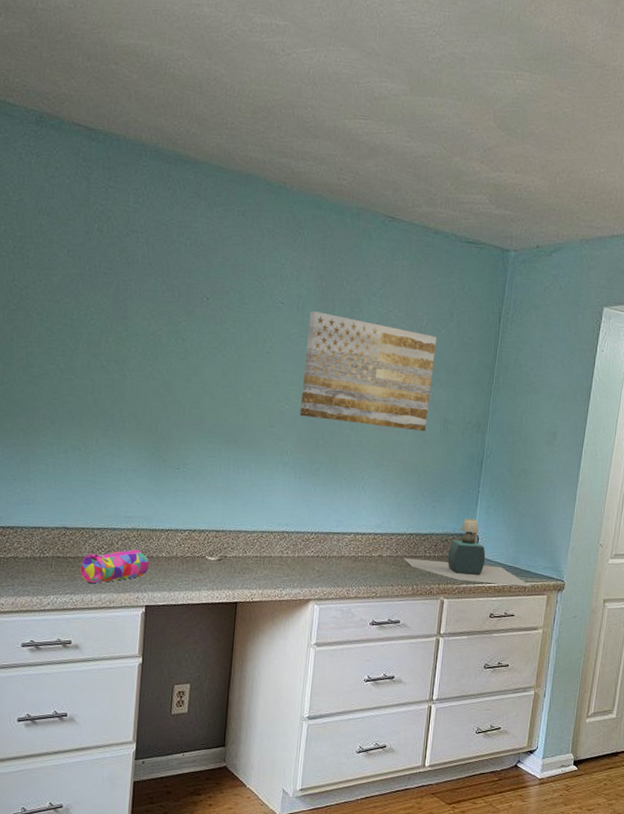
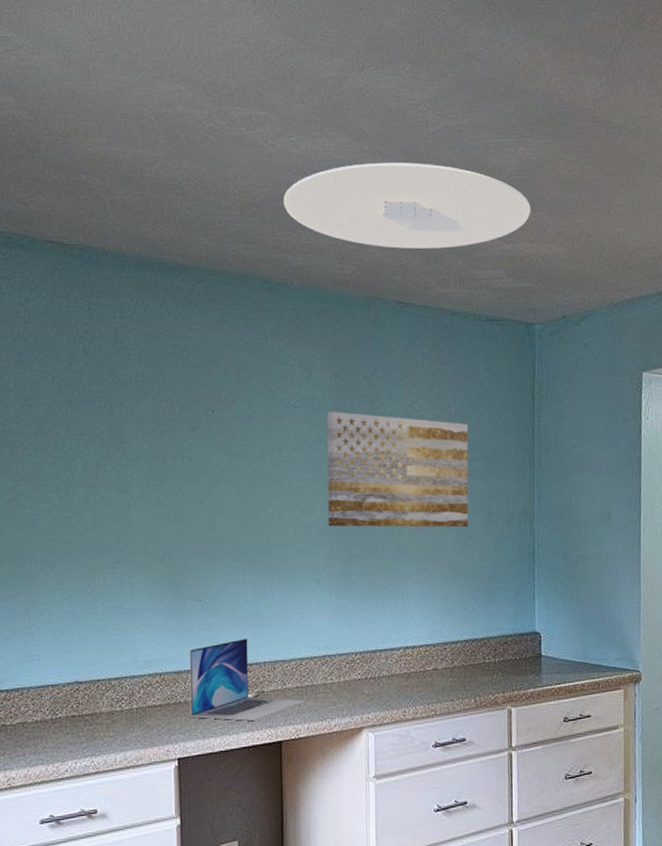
pencil case: present [80,549,150,584] -> none [99,696,178,742]
laptop: none [160,507,262,582] -> present [189,638,306,722]
ceiling light: none [292,80,521,170] -> present [283,162,531,249]
desk lamp: present [404,518,531,587] -> none [461,615,605,685]

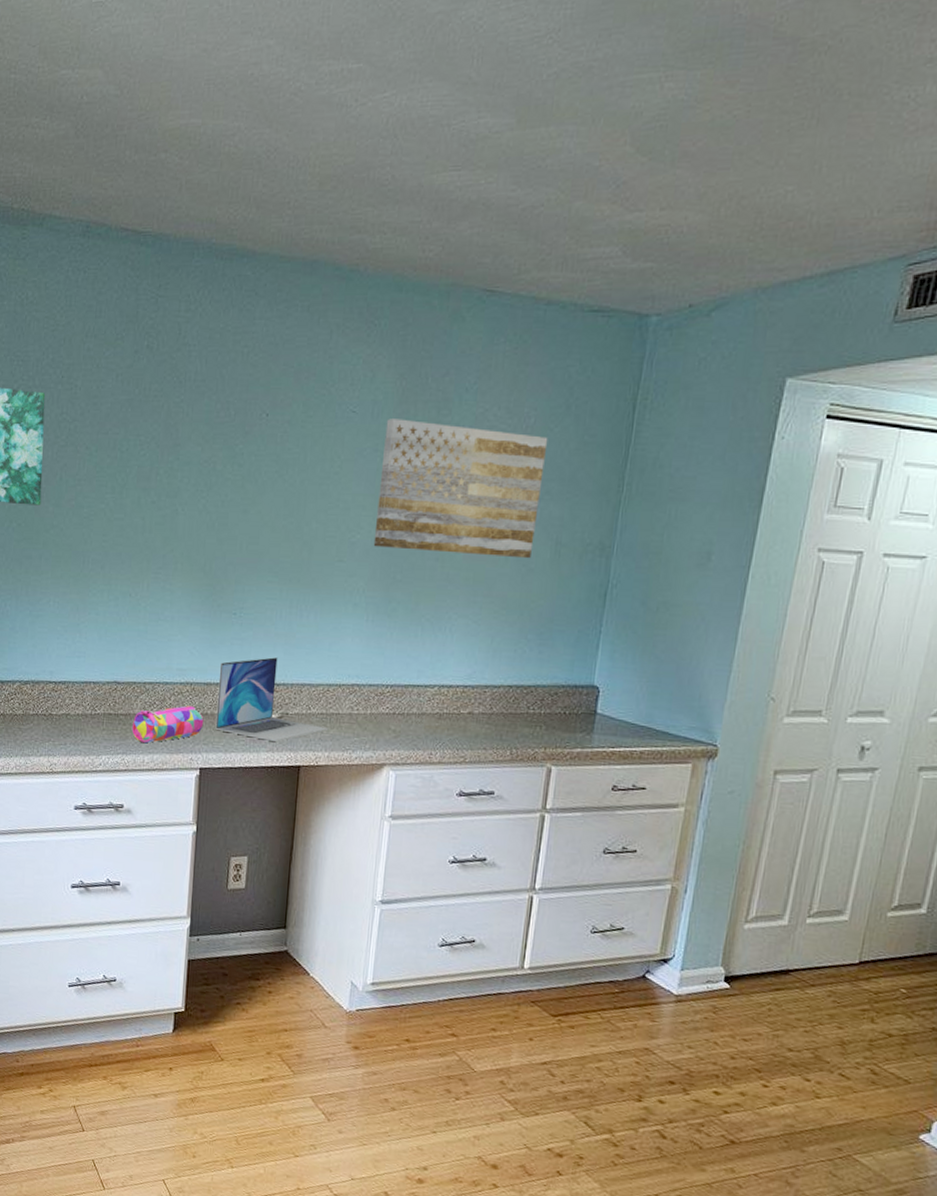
pencil case: none [99,696,178,742] -> present [131,706,204,744]
ceiling light: present [283,162,531,249] -> none [367,113,669,224]

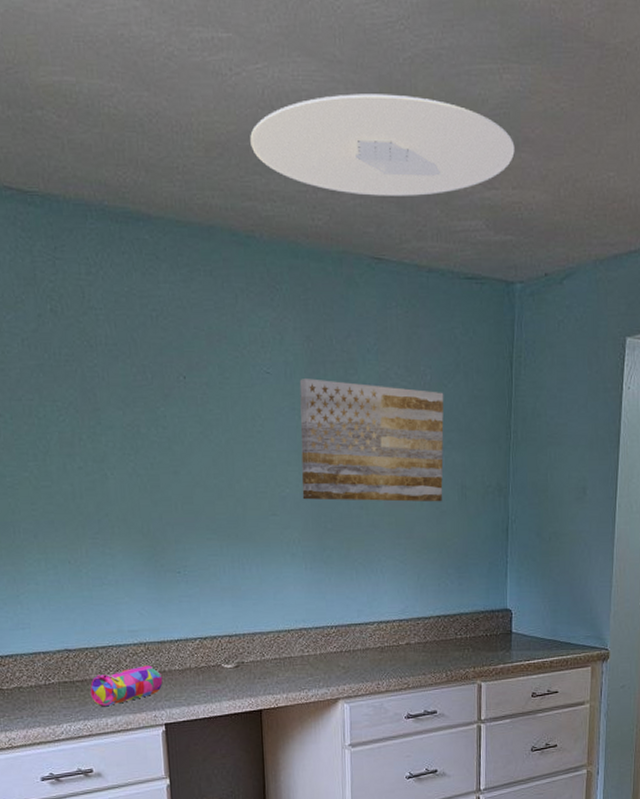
laptop: present [215,657,329,743] -> none [171,611,284,691]
ceiling light: none [367,113,669,224] -> present [250,94,515,196]

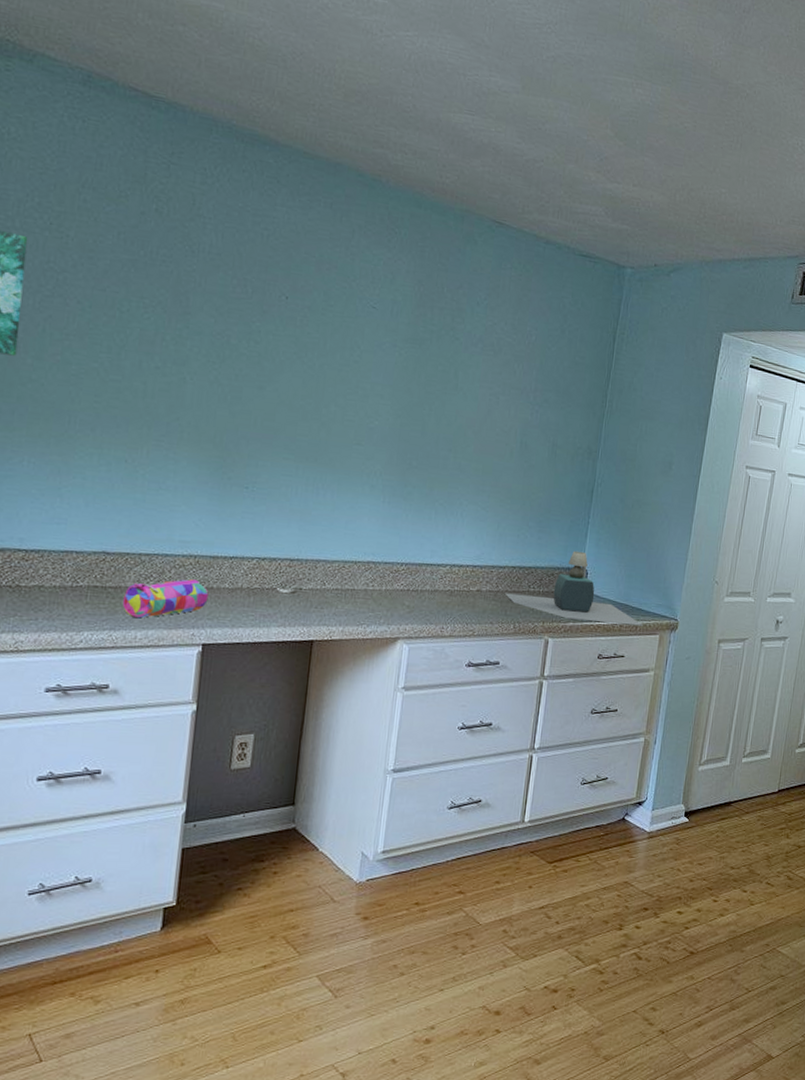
ceiling light: present [250,94,515,196] -> none [390,72,639,178]
wall art: present [299,378,444,502] -> none [391,318,547,456]
desk lamp: none [434,592,573,661] -> present [505,550,643,626]

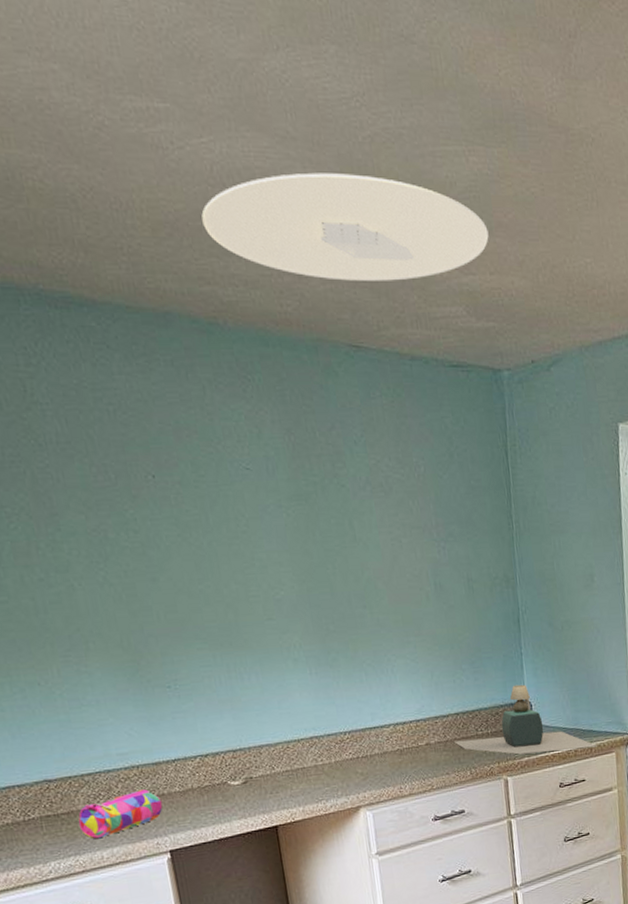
ceiling light: none [390,72,639,178] -> present [201,172,489,281]

